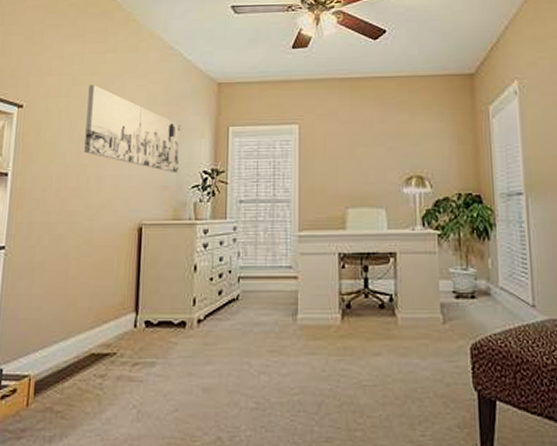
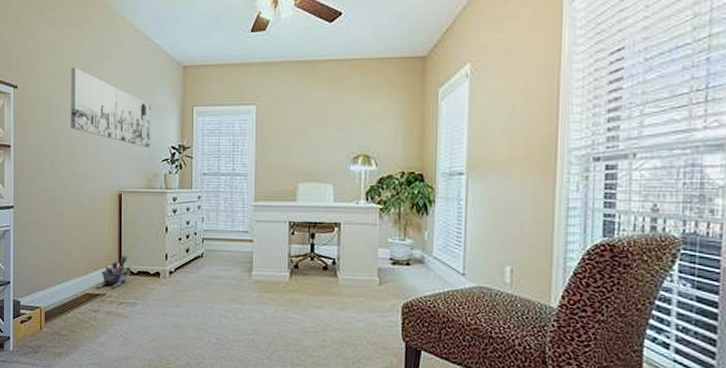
waste bin: none [105,302,151,346] -> present [96,255,132,289]

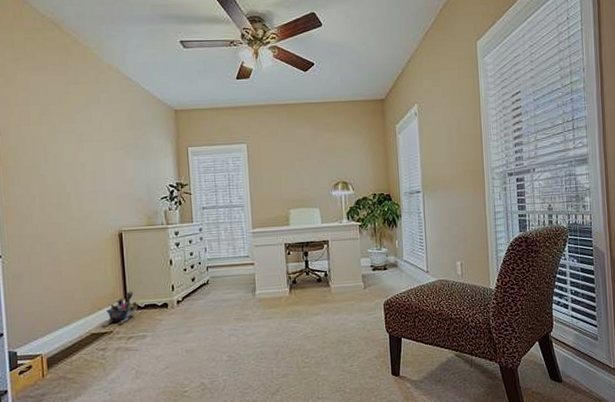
wall art: present [71,67,152,148] -> none [57,113,149,188]

